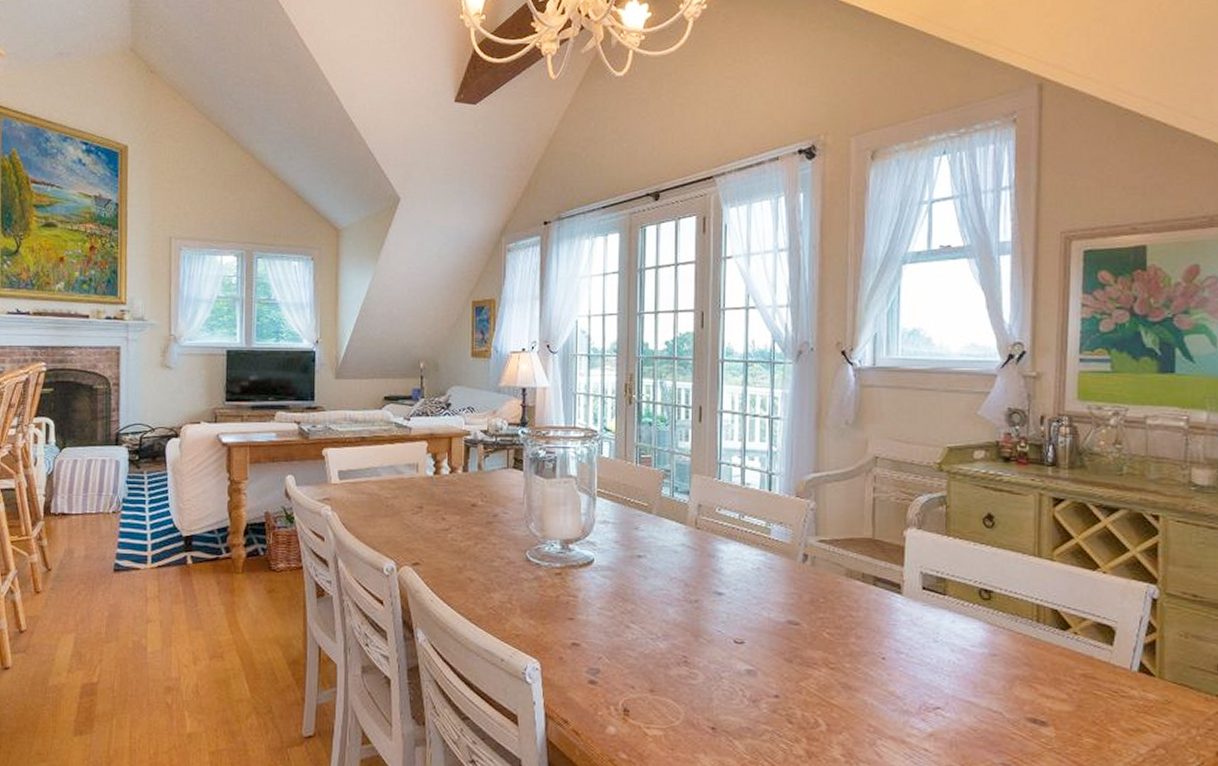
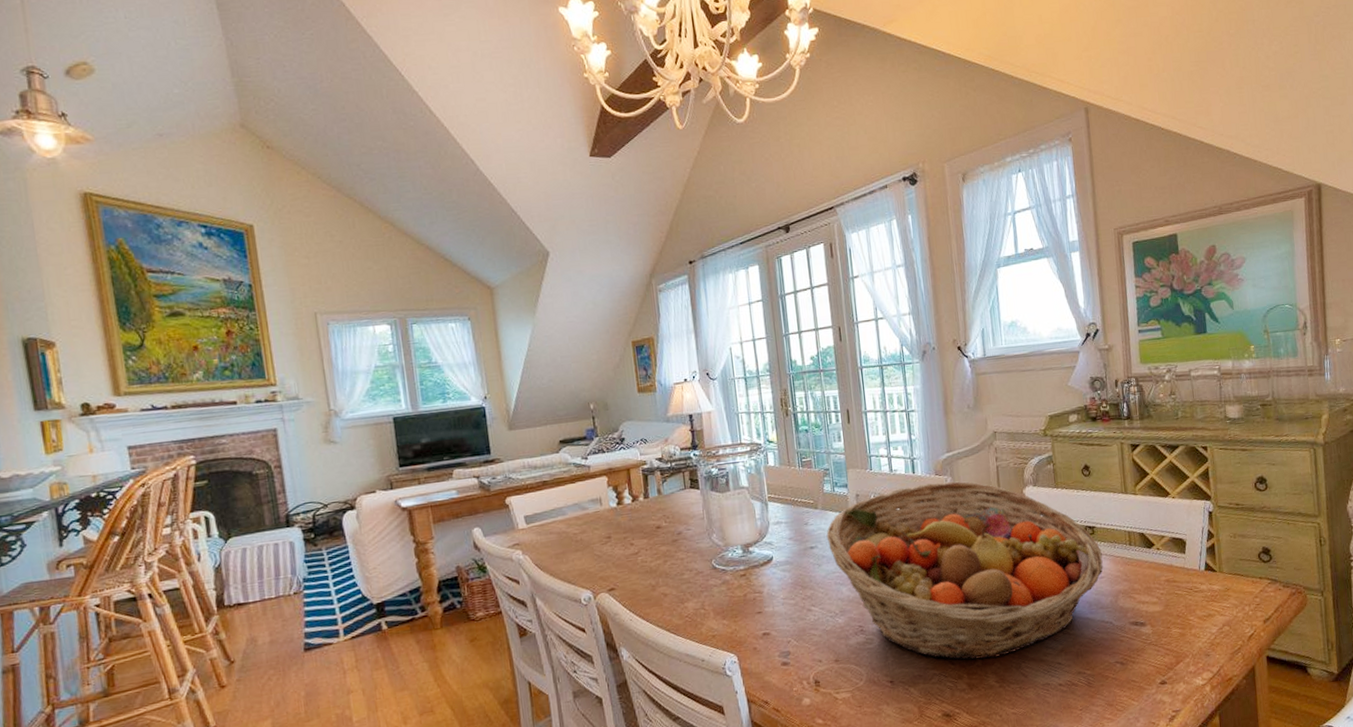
fruit basket: none [658,505,1000,726] -> present [826,481,1103,660]

